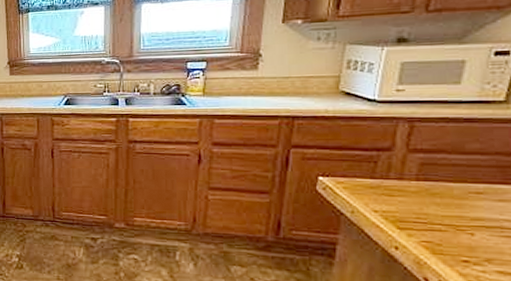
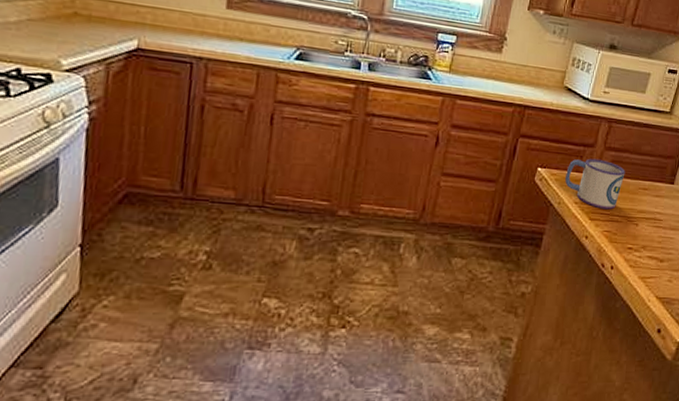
mug: none [357,163,444,218] -> present [565,158,626,210]

